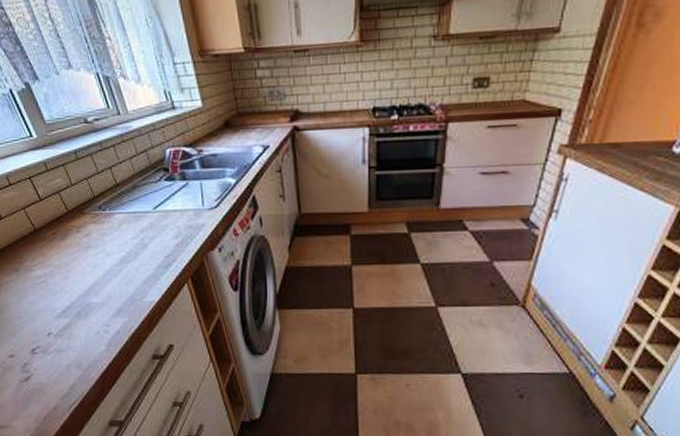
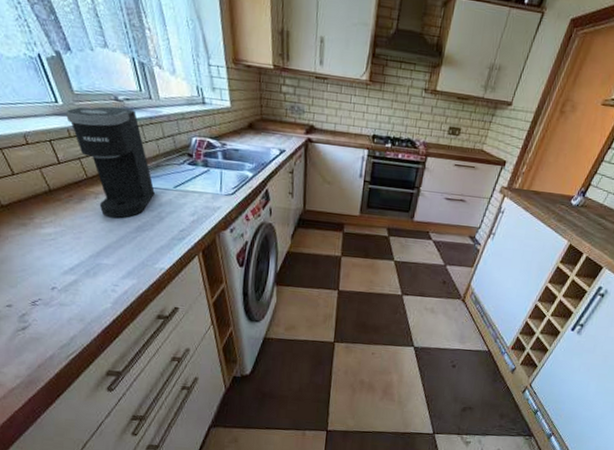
coffee maker: none [40,129,135,252] -> present [65,106,155,219]

